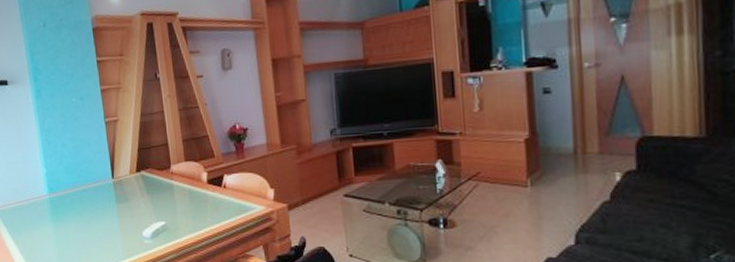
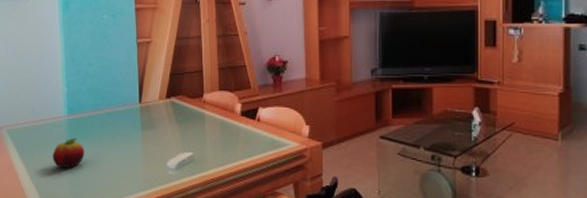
fruit: none [38,214,67,244] -> present [52,137,85,169]

